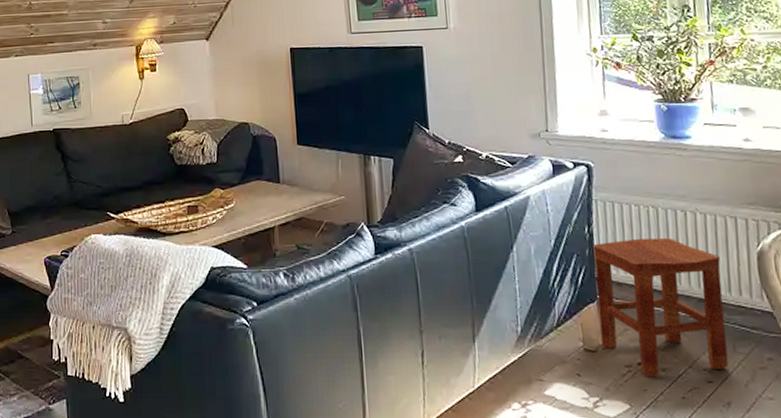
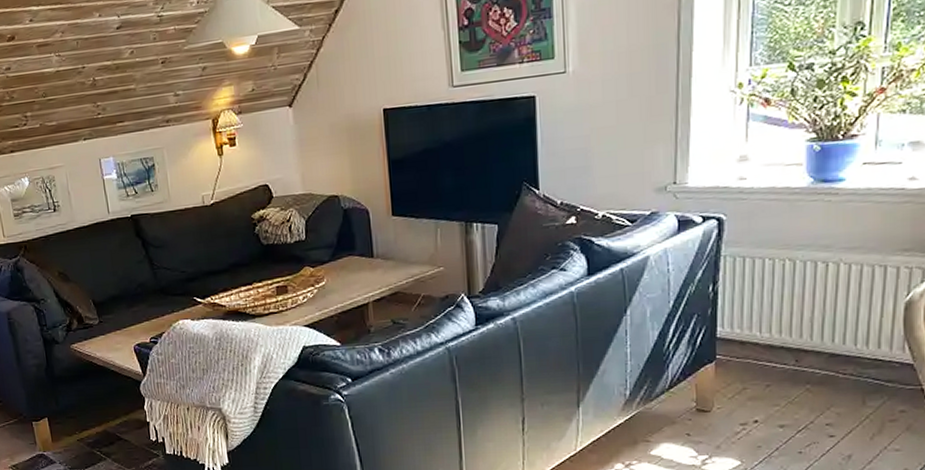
stool: present [593,238,729,377] -> none [715,292,860,434]

